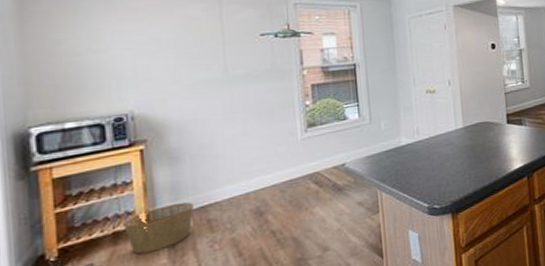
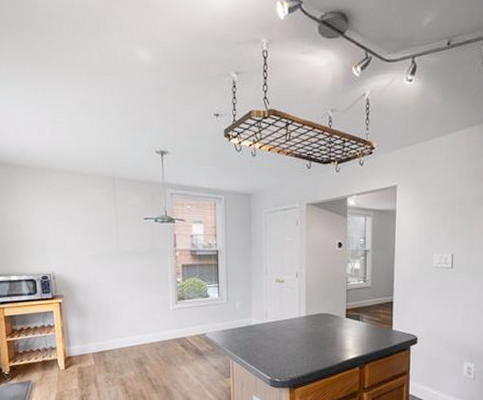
basket: present [123,202,195,255] -> none [49,347,96,379]

